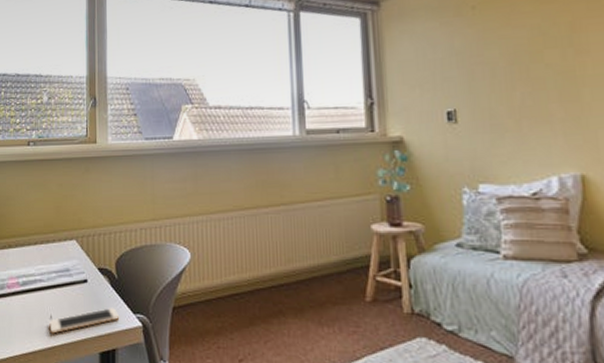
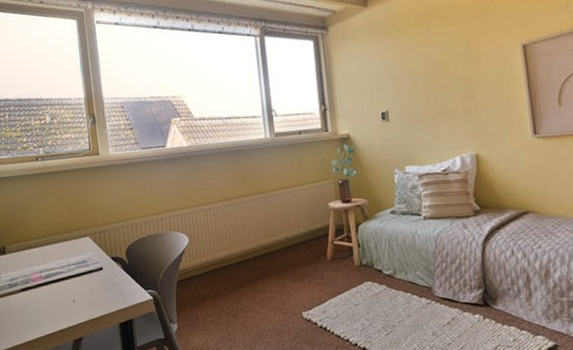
cell phone: present [49,306,120,334] -> none [73,287,134,314]

